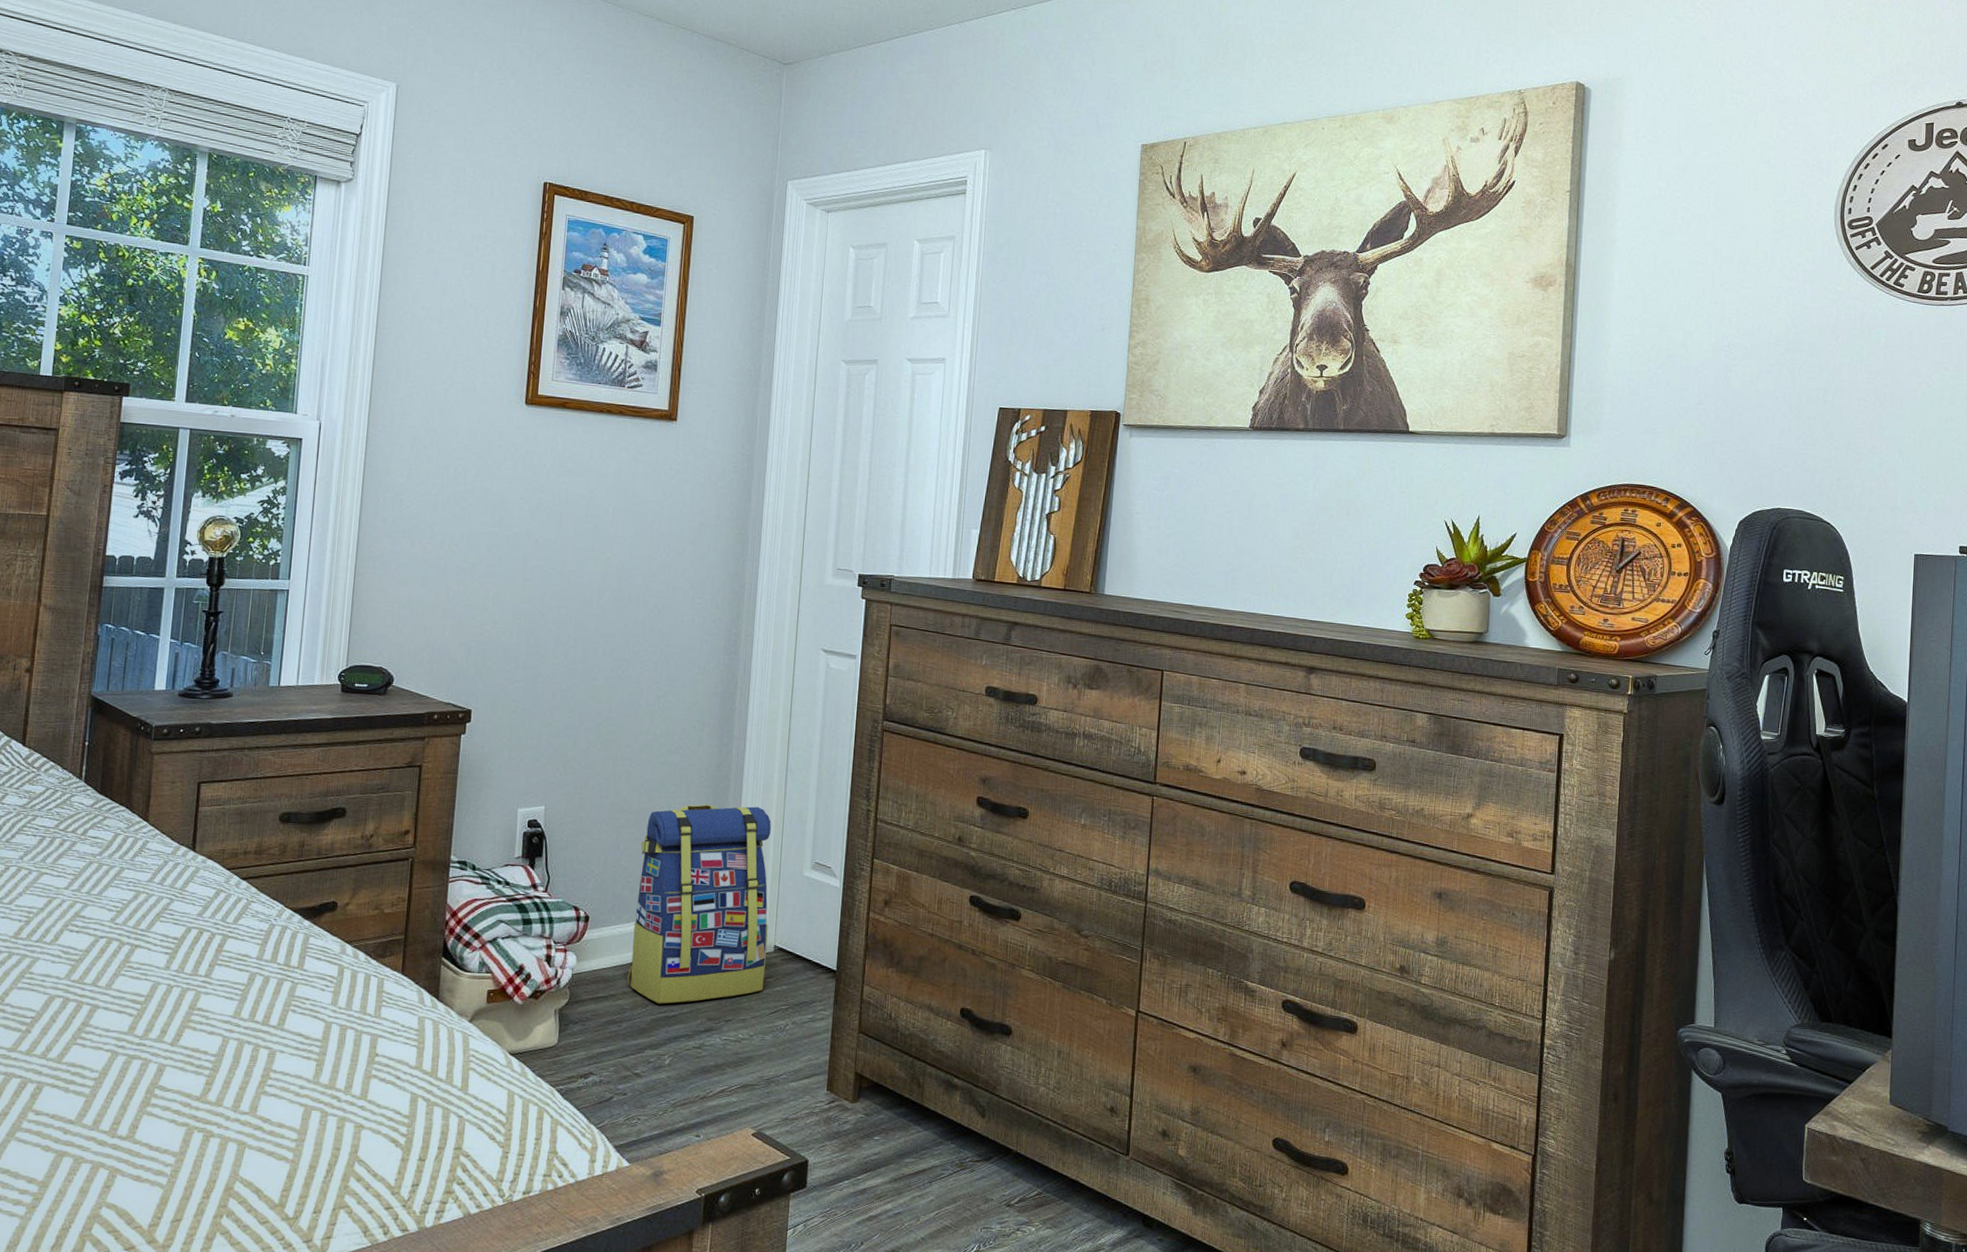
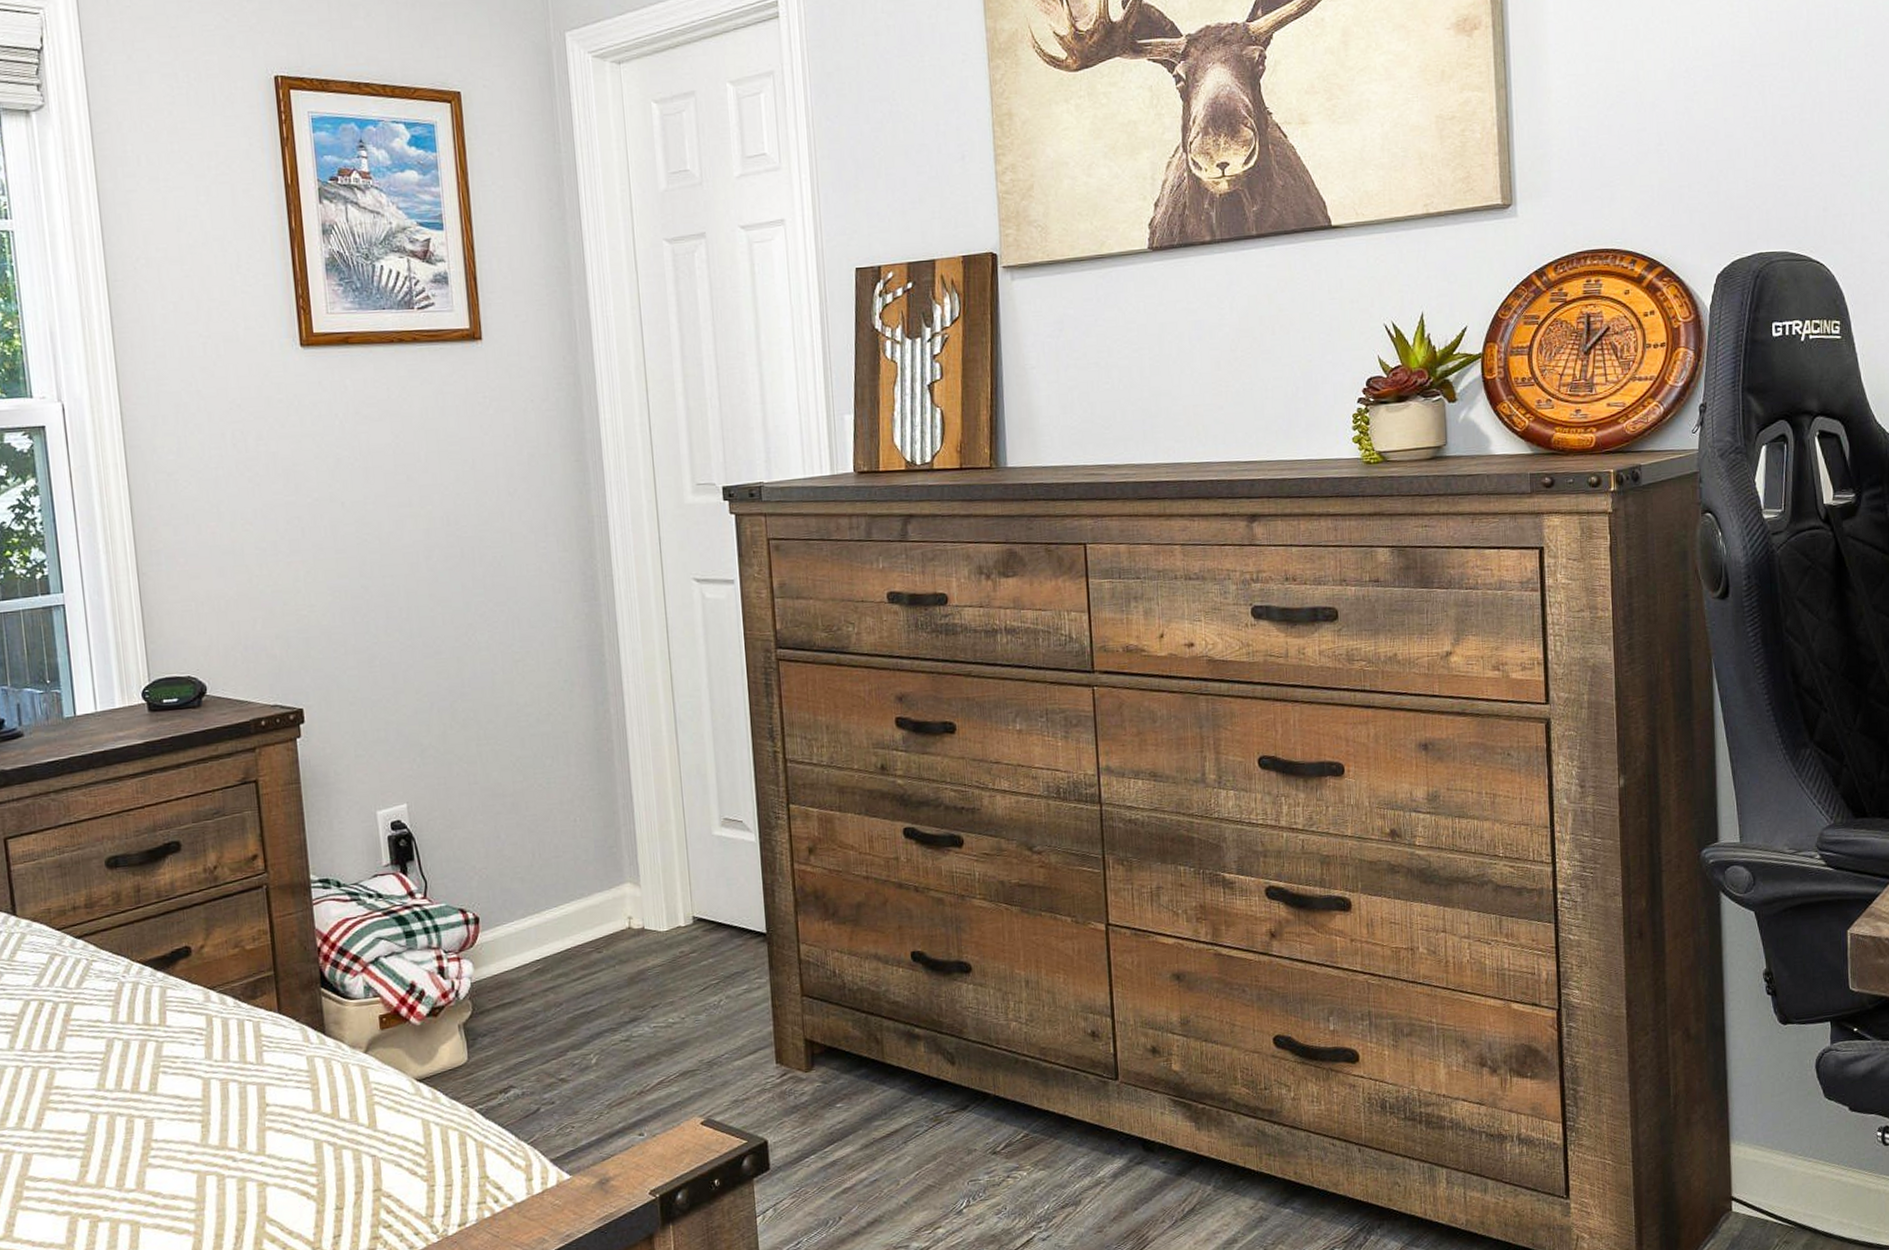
backpack: present [627,804,771,1004] -> none [523,767,688,1001]

